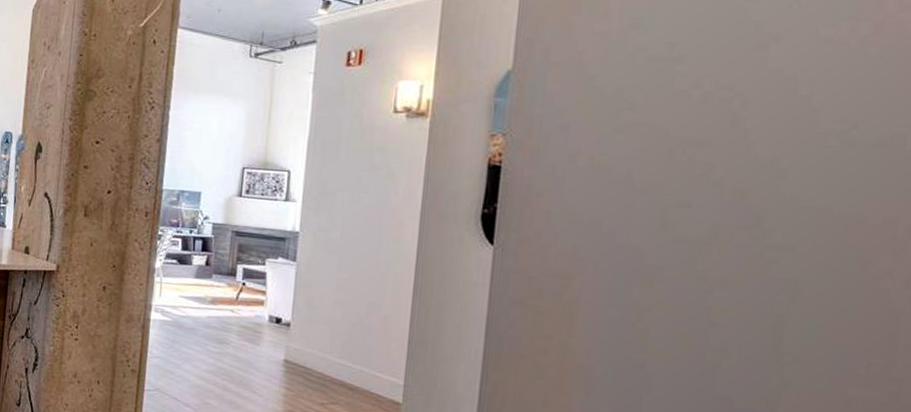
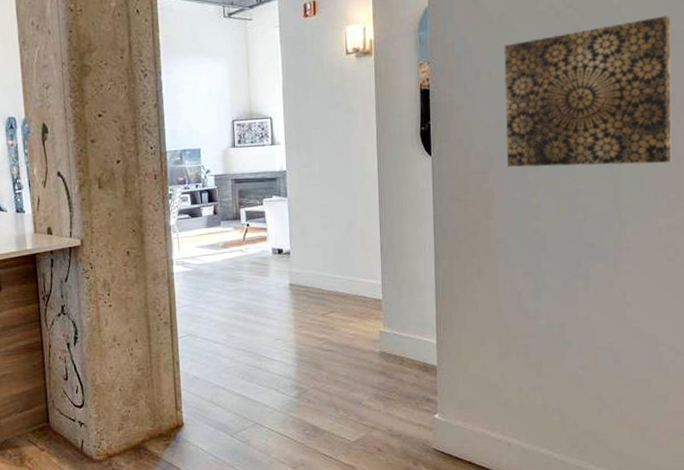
wall art: none [604,115,900,314] -> present [504,15,672,167]

